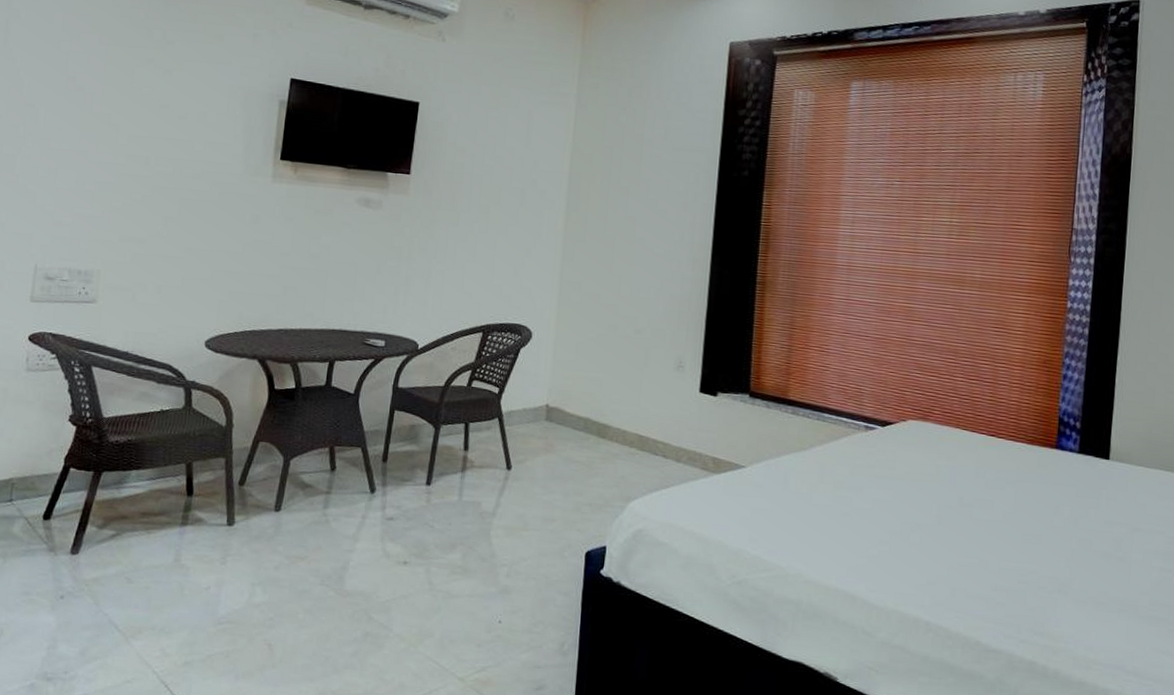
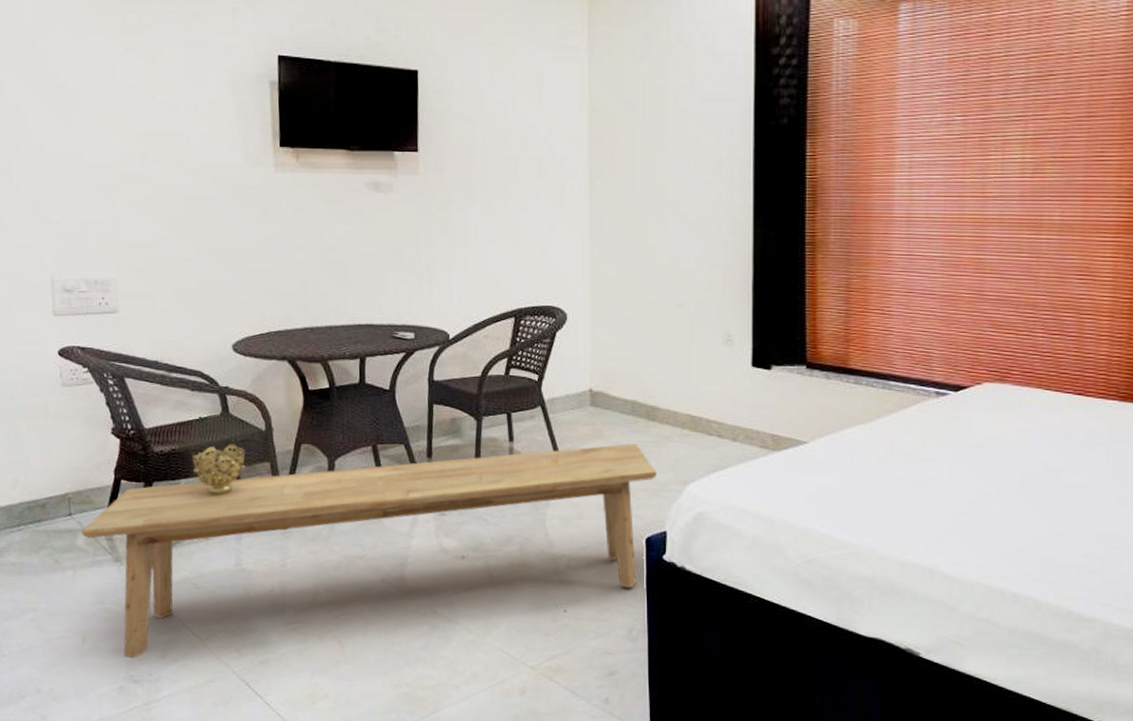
bench: none [19,458,603,655] -> present [81,443,658,659]
decorative bowl: none [146,437,204,489] -> present [191,444,247,496]

